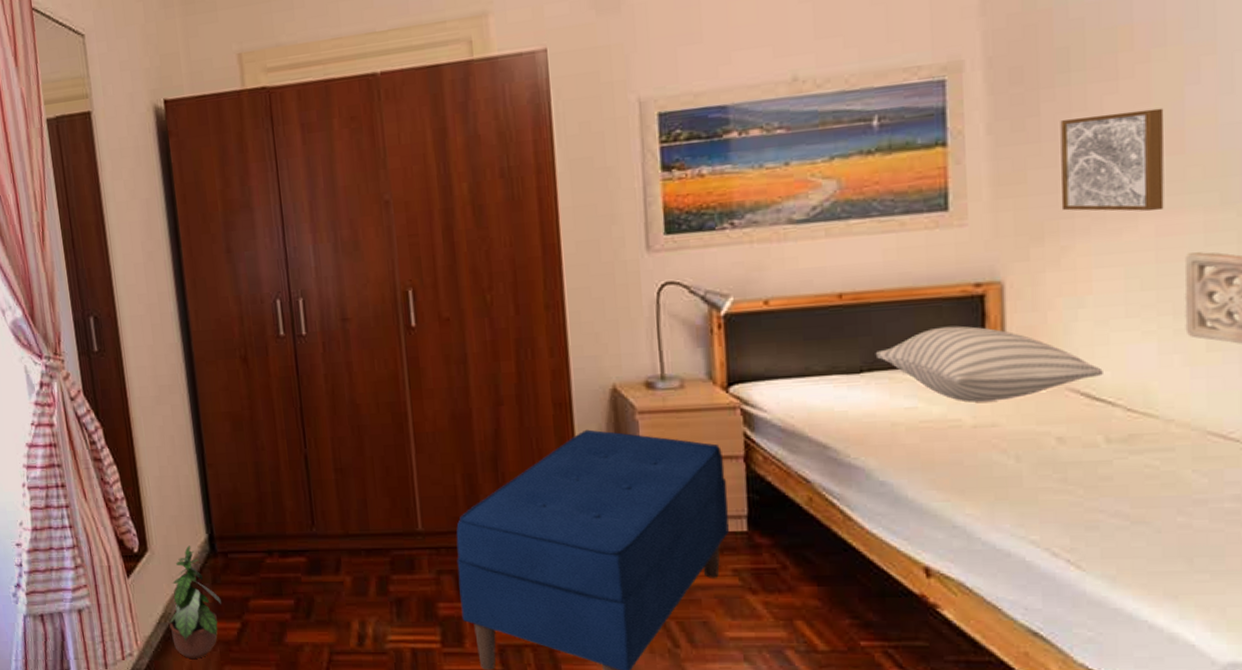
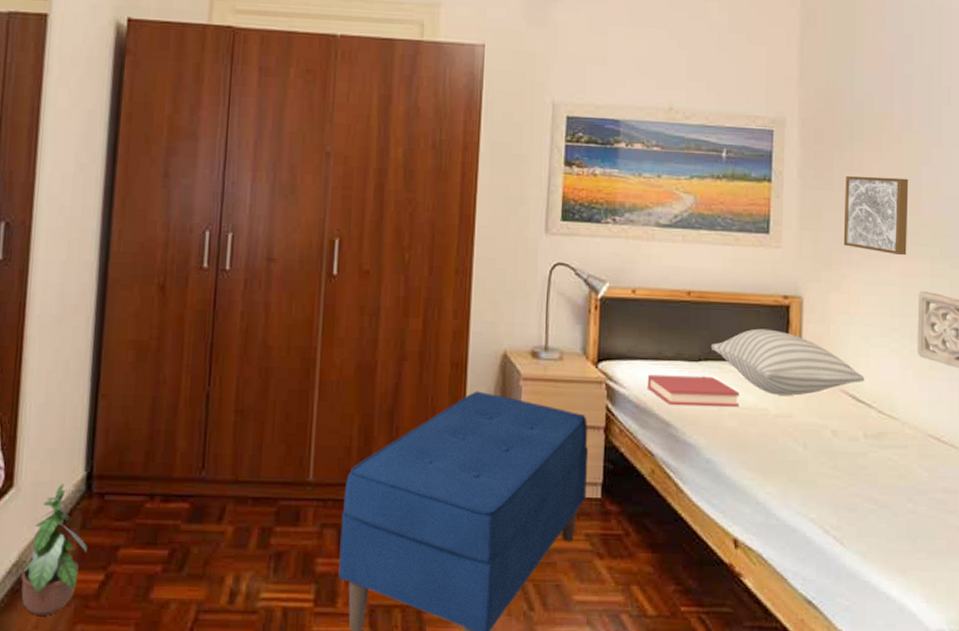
hardback book: none [793,389,921,426] -> present [647,374,740,408]

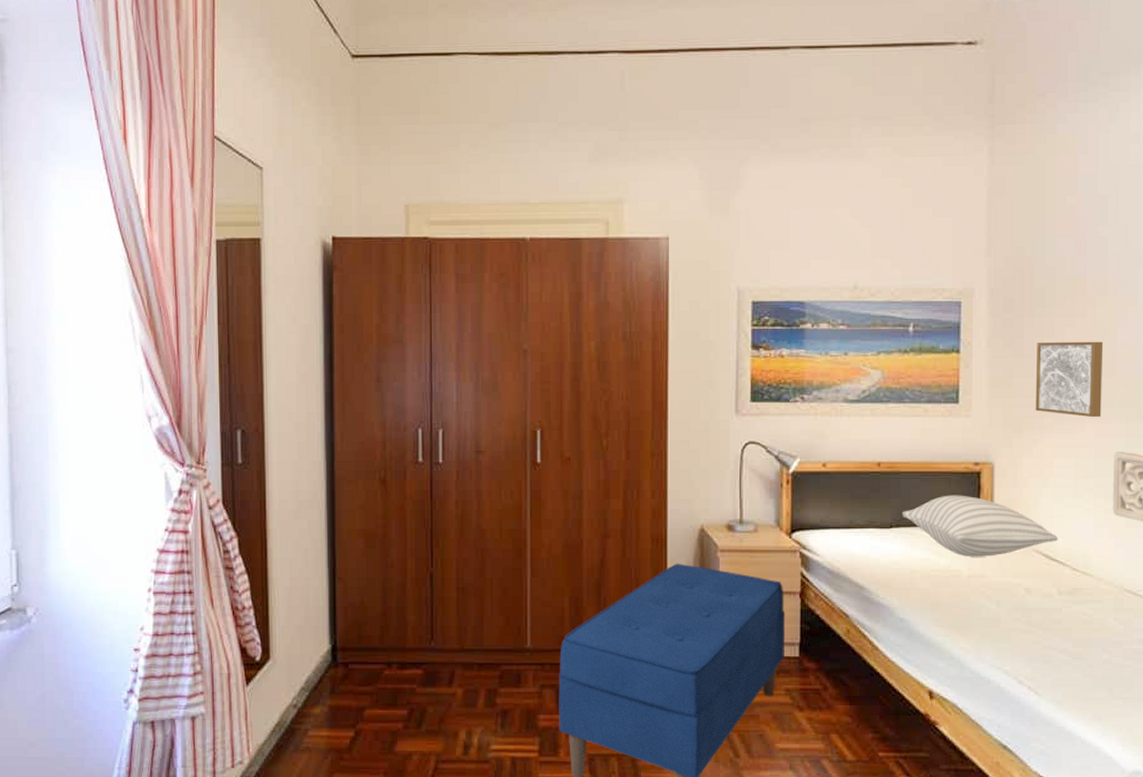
potted plant: present [21,483,87,616] -> none [284,655,337,766]
hardback book: present [647,374,740,408] -> none [840,542,932,570]

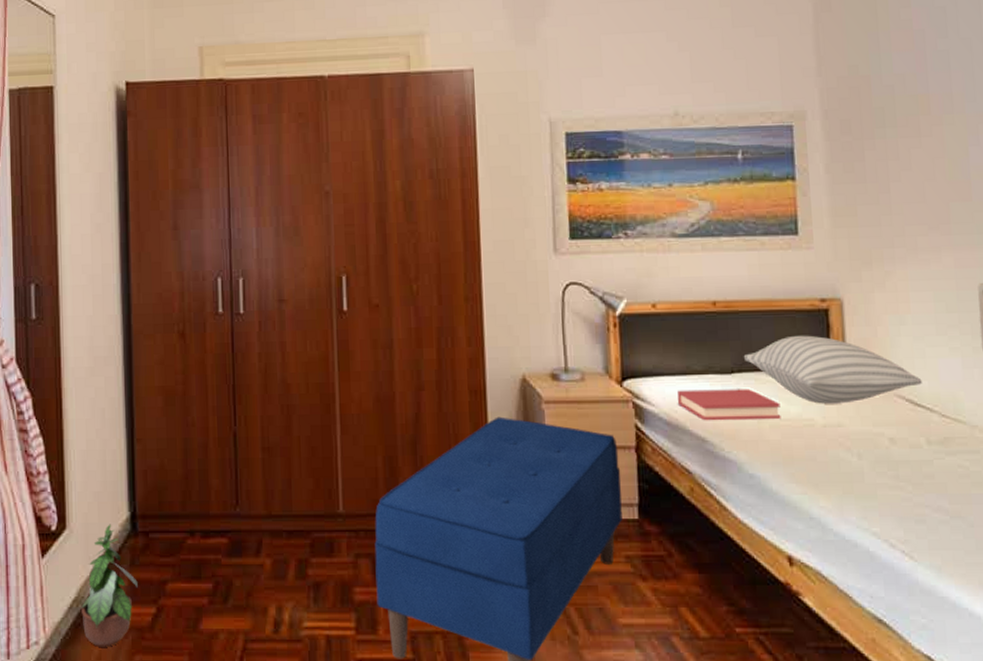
potted plant: none [284,655,337,766] -> present [81,524,138,647]
hardback book: none [840,542,932,570] -> present [677,389,781,421]
wall art: present [1035,341,1104,418] -> none [880,162,960,247]

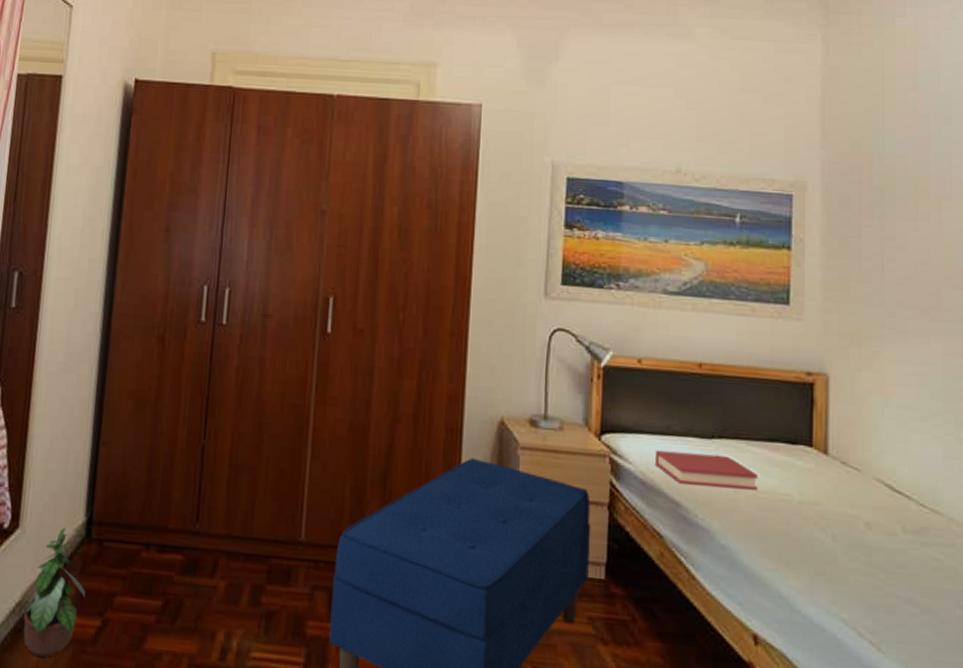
pillow: present [743,335,922,404] -> none [725,406,902,482]

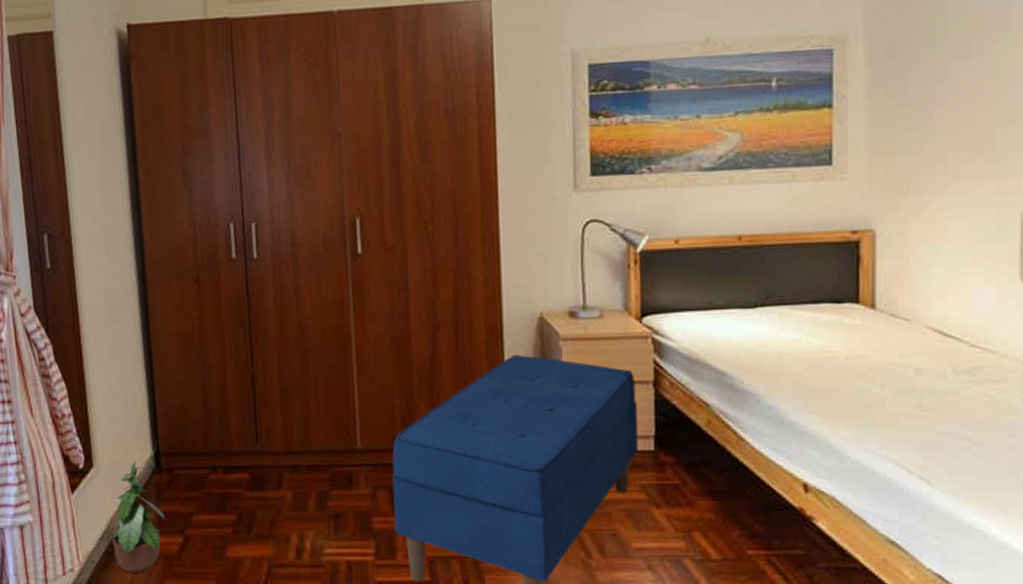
hardback book: present [654,450,758,492] -> none [697,322,804,355]

